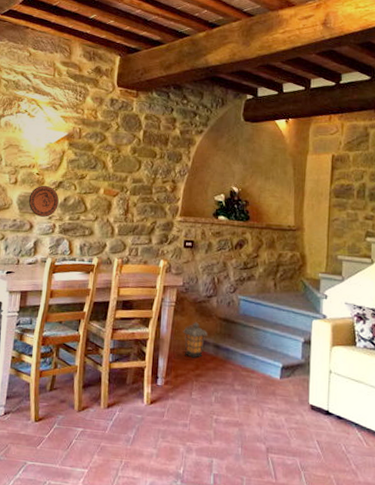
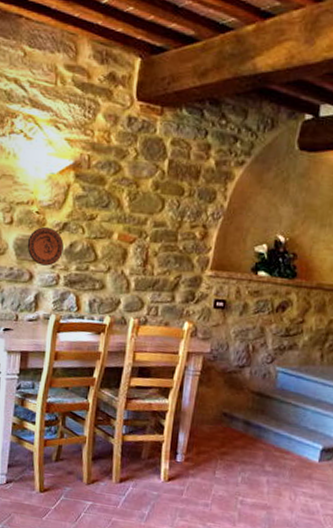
lantern: present [183,322,208,358] -> none [208,394,237,435]

